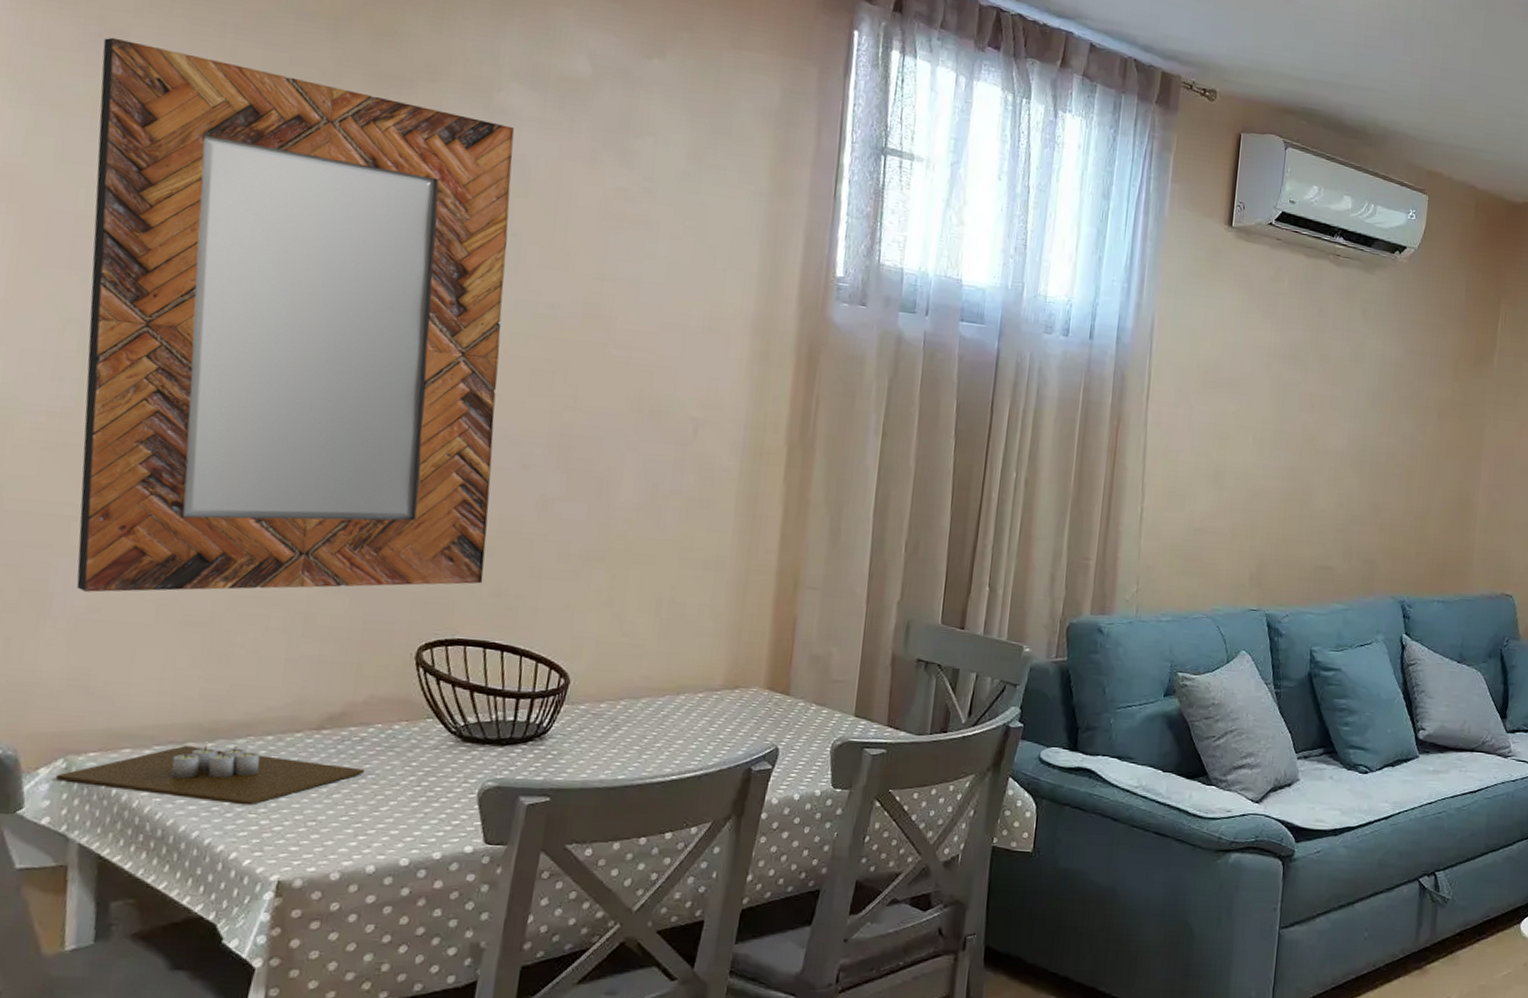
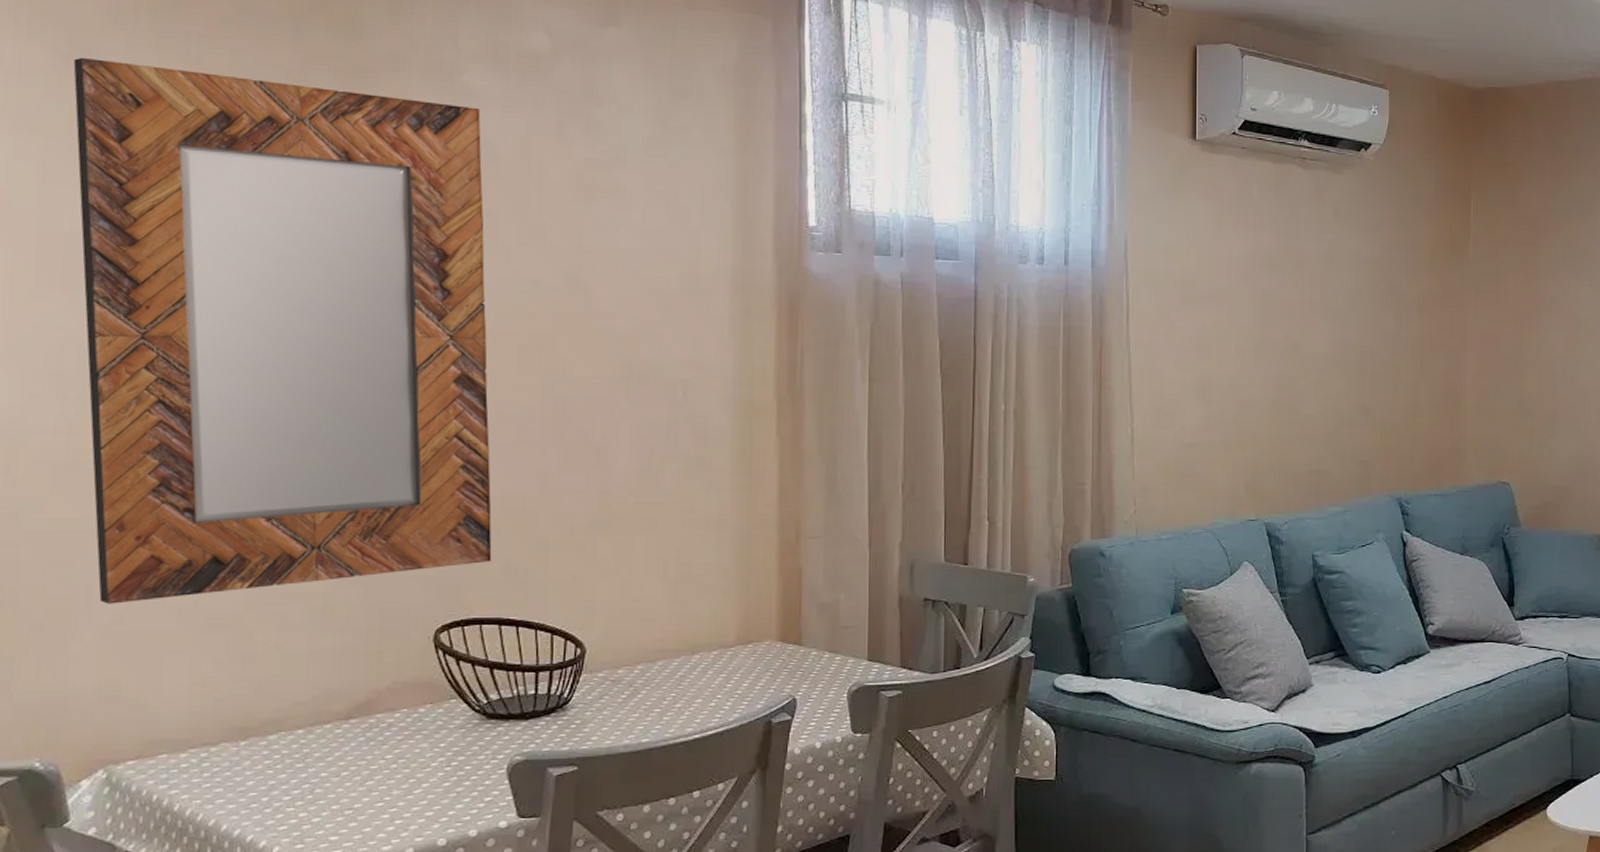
candle: present [56,745,366,806] -> none [98,743,396,800]

